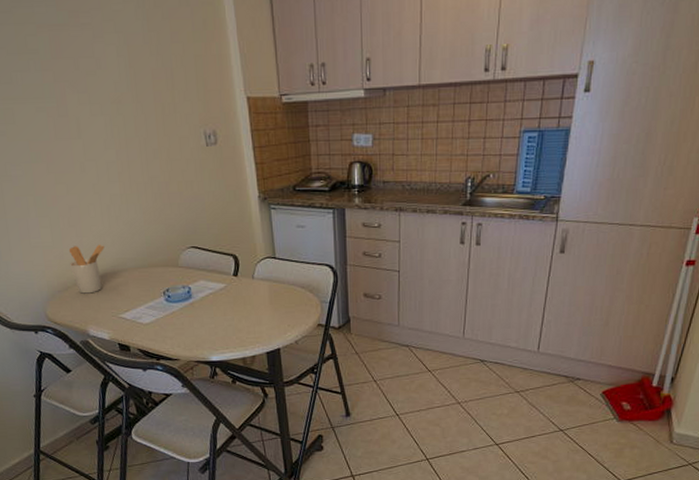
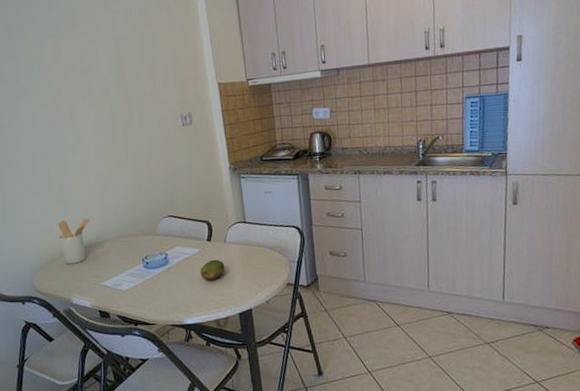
fruit: none [226,296,253,318] -> present [200,259,225,281]

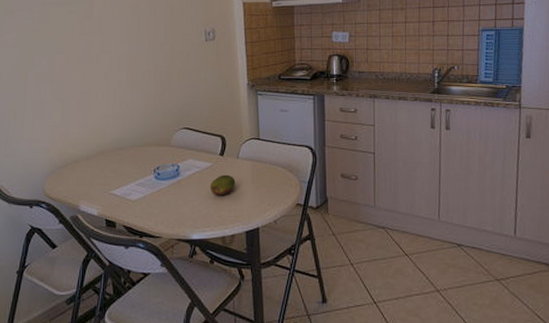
utensil holder: present [57,217,90,264] -> none [72,124,106,170]

